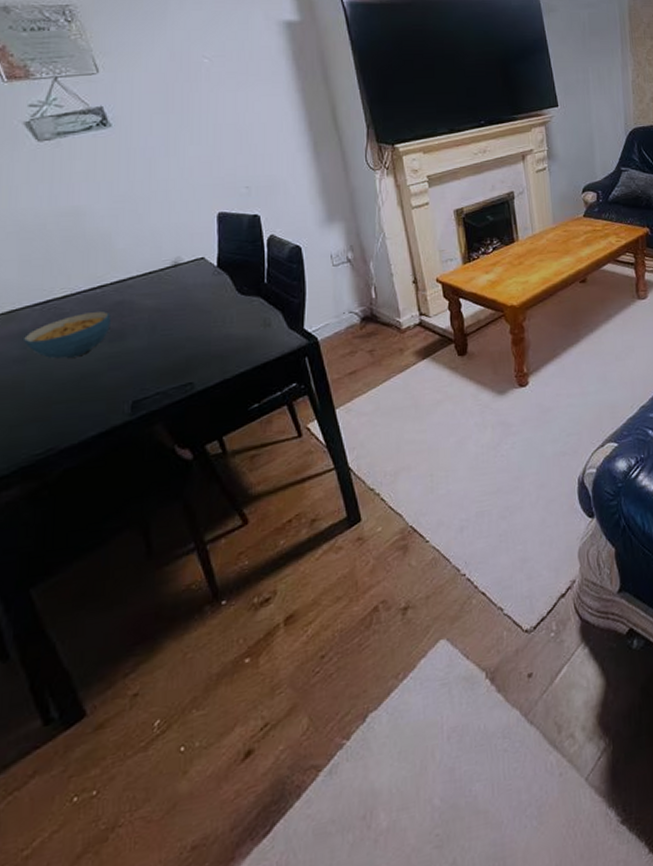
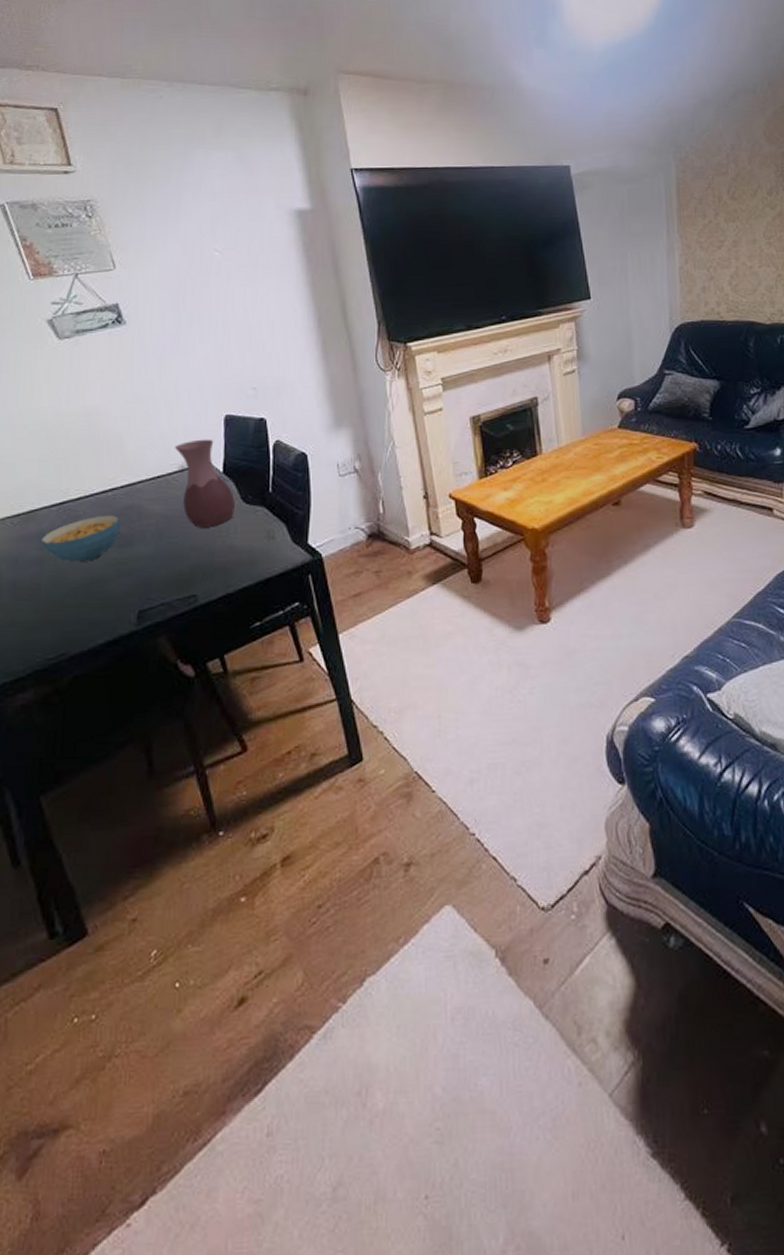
vase: none [167,235,231,319] -> present [175,439,236,528]

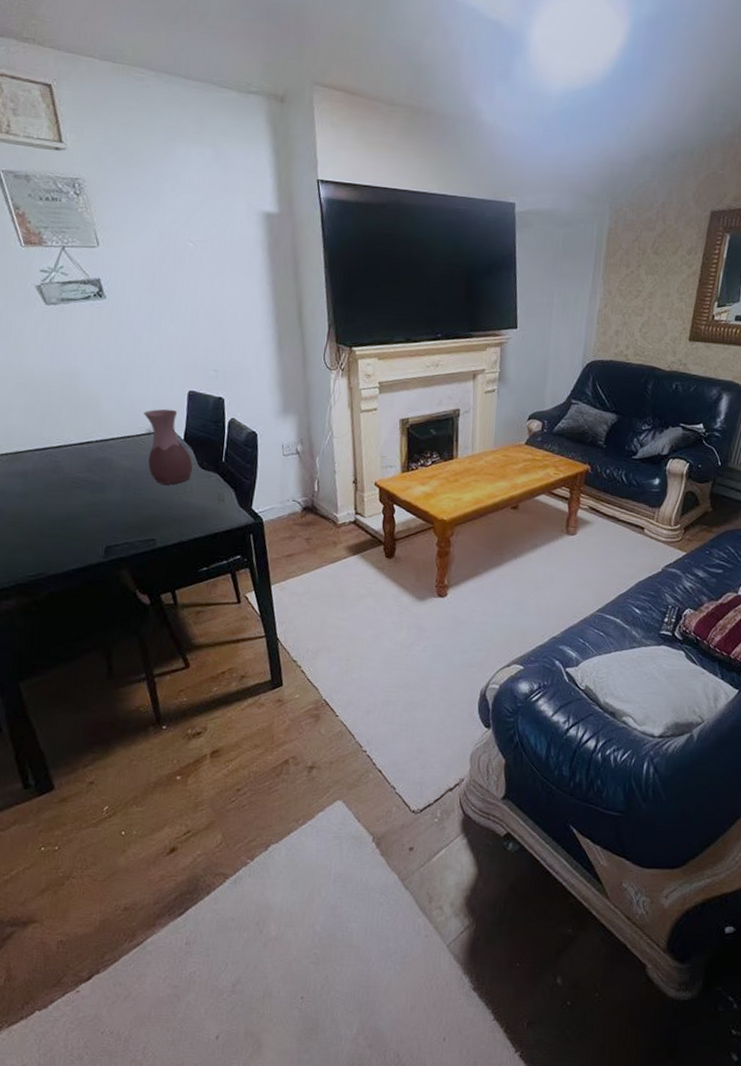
cereal bowl: present [40,514,121,562] -> none [24,463,94,500]

